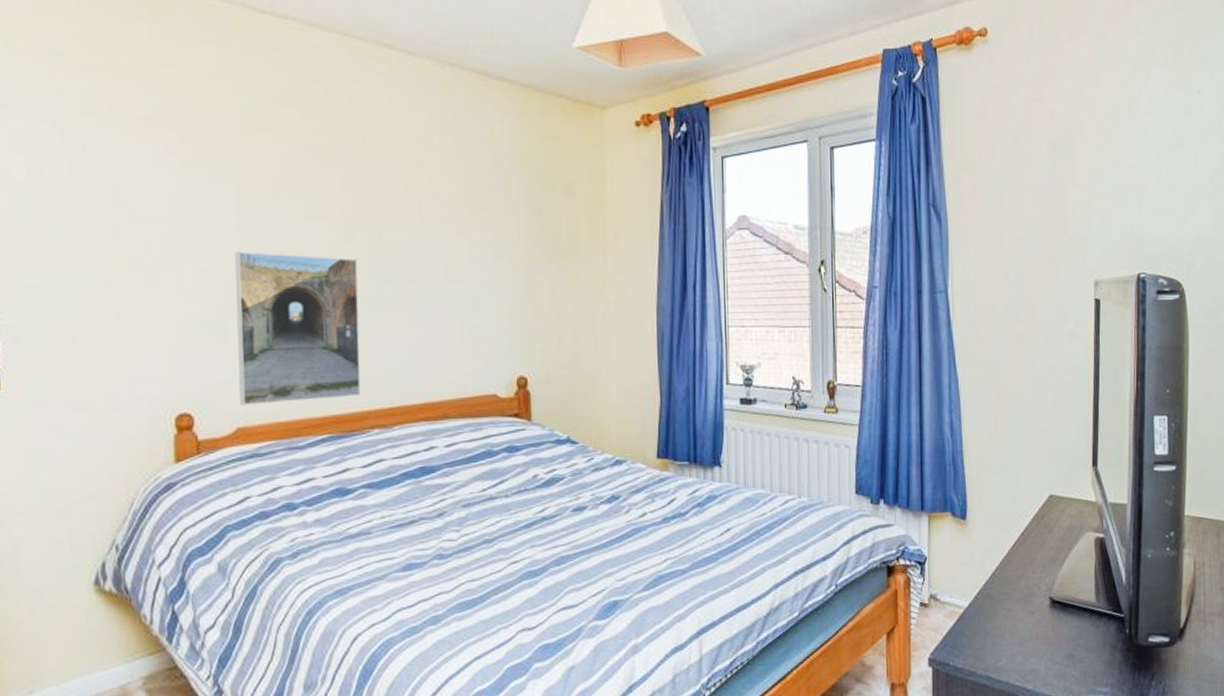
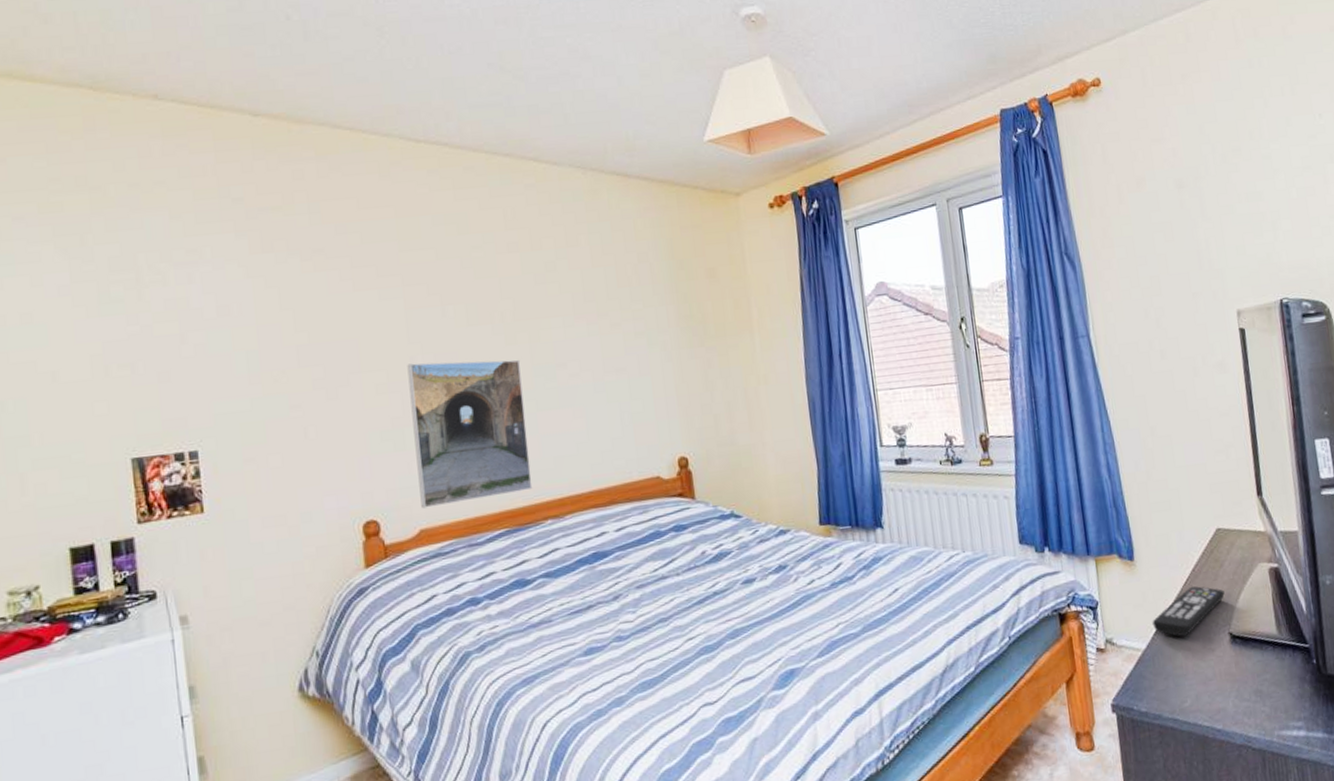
remote control: none [977,549,1050,598] -> present [1152,586,1225,637]

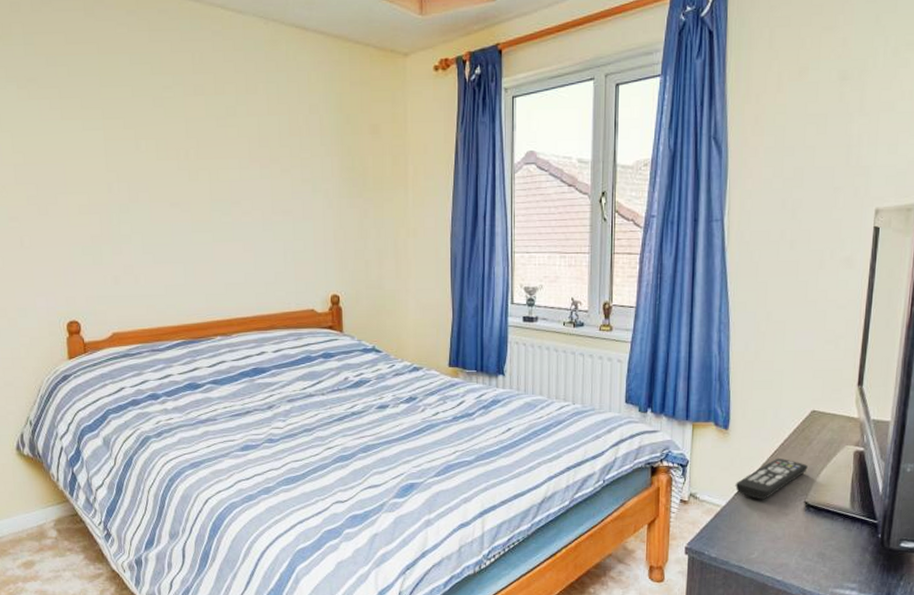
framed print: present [407,359,533,509] -> none [105,189,206,315]

